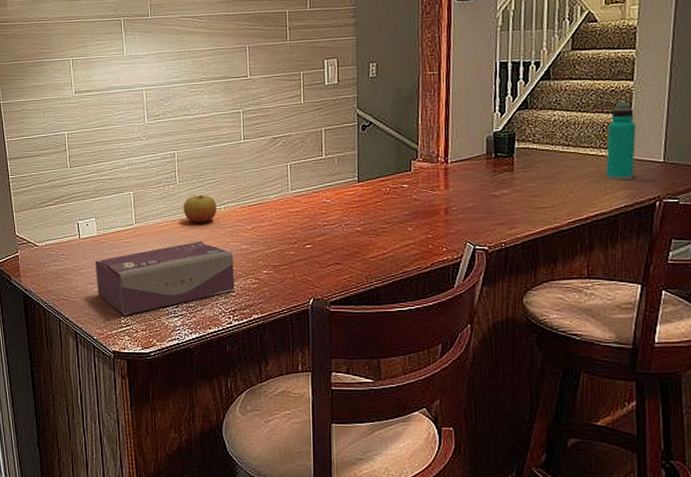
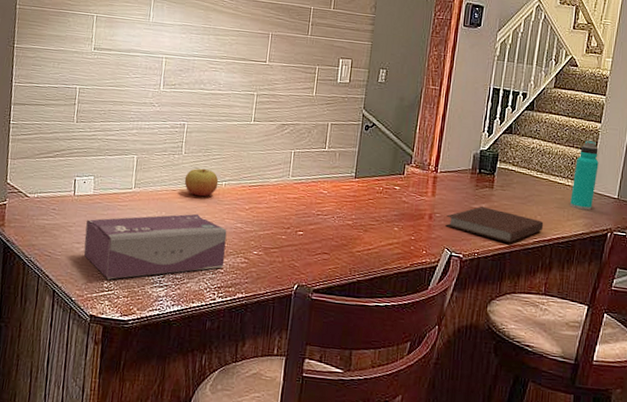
notebook: none [464,192,578,227] -> present [445,206,544,243]

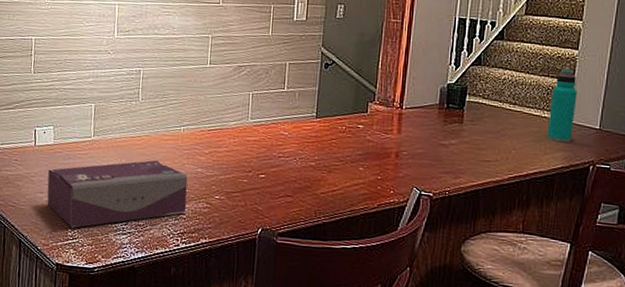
apple: present [184,168,219,197] -> none [142,114,177,143]
notebook: present [445,206,544,243] -> none [413,142,519,180]

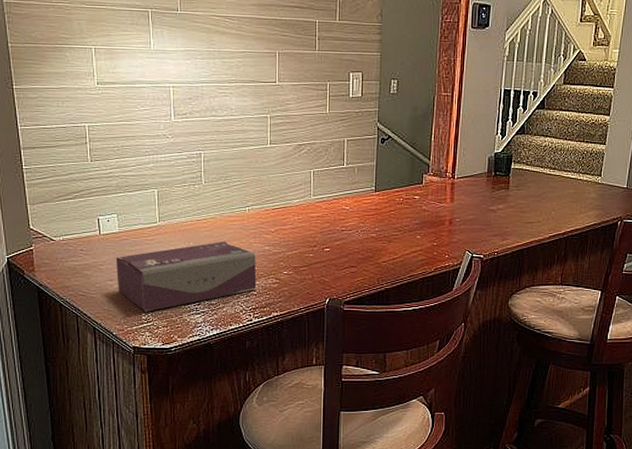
water bottle: present [547,69,577,143] -> none [582,134,608,202]

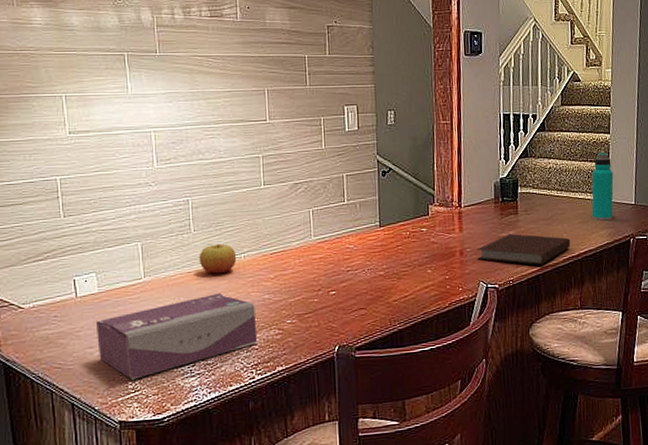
apple: none [208,196,242,224] -> present [198,243,237,274]
notebook: none [465,207,558,240] -> present [477,233,571,265]
water bottle: none [582,134,608,202] -> present [591,152,614,221]

